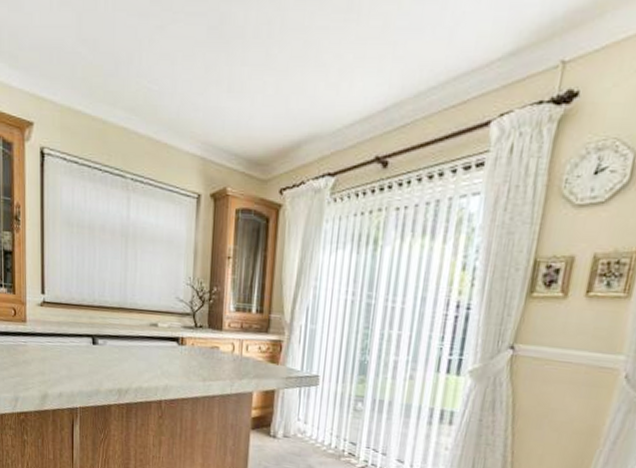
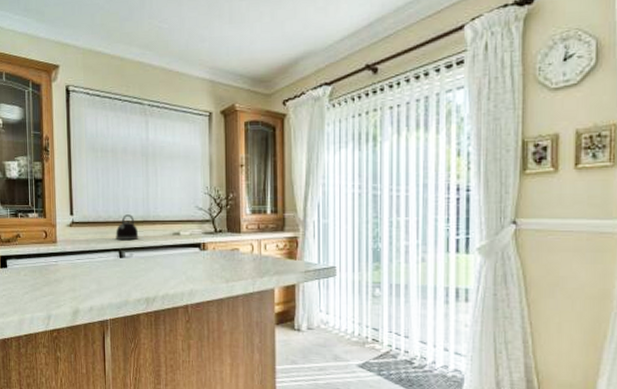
kettle: none [89,299,114,328] -> present [115,214,139,241]

